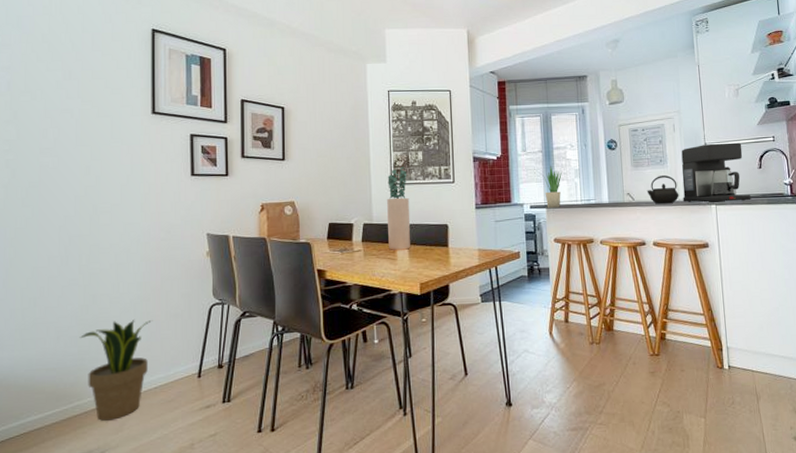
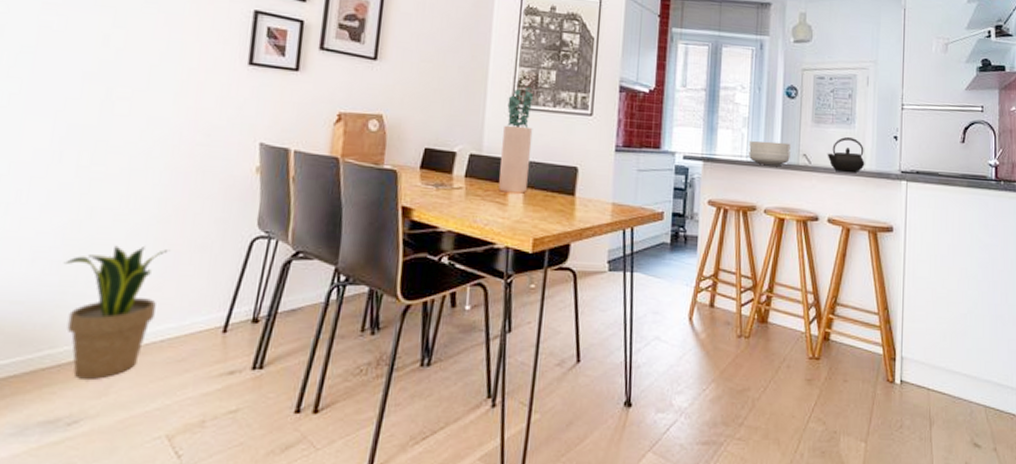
potted plant: present [544,165,562,208] -> none [703,108,727,162]
bowl: none [582,185,617,206] -> present [749,140,791,167]
coffee maker: present [681,142,751,202] -> none [869,105,949,180]

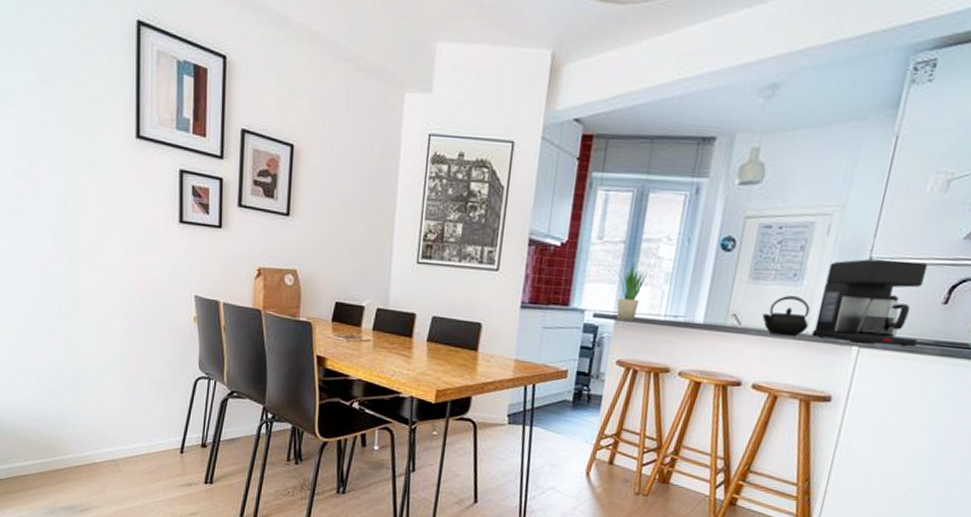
potted plant: present [63,245,171,379] -> none [61,379,135,481]
vase: present [499,83,534,194] -> none [404,237,440,348]
potted plant: none [703,108,727,162] -> present [616,262,647,321]
bowl: present [749,140,791,167] -> none [667,298,719,327]
coffee maker: none [869,105,949,180] -> present [811,258,929,348]

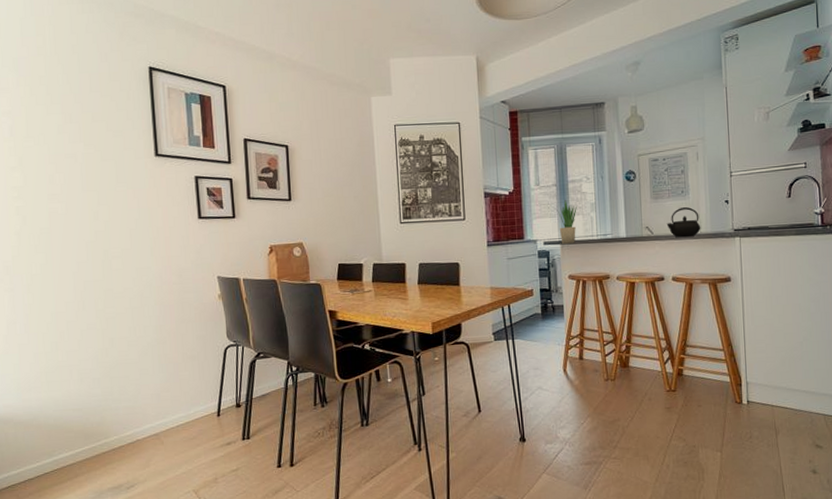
coffee maker: present [811,258,929,348] -> none [704,170,778,235]

